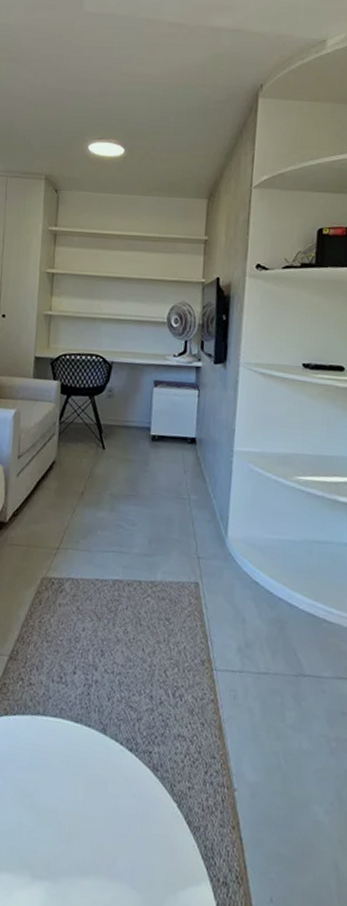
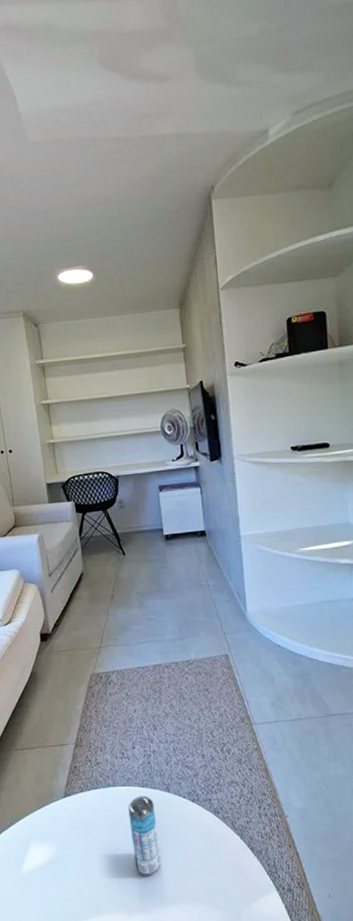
beverage can: none [50,732,86,834] -> present [128,796,161,876]

